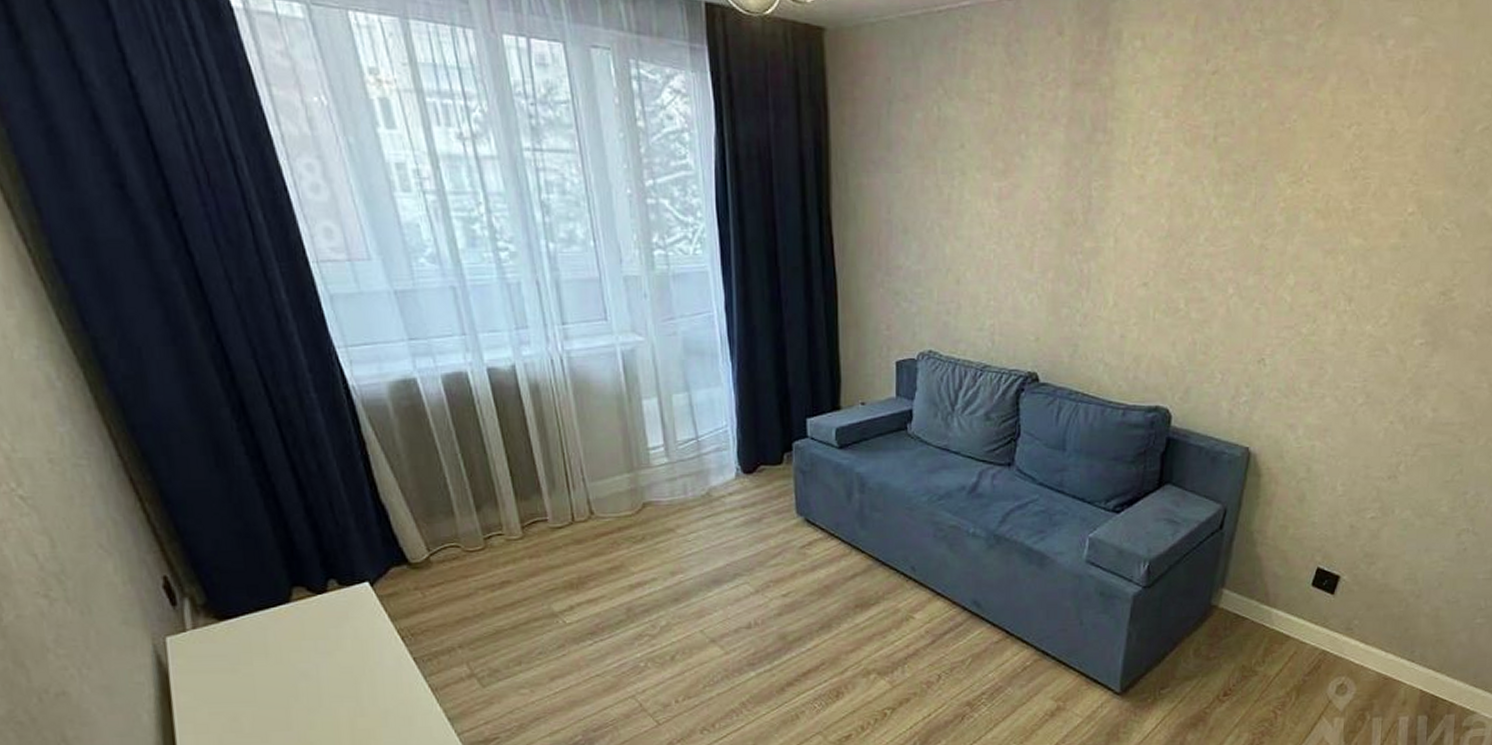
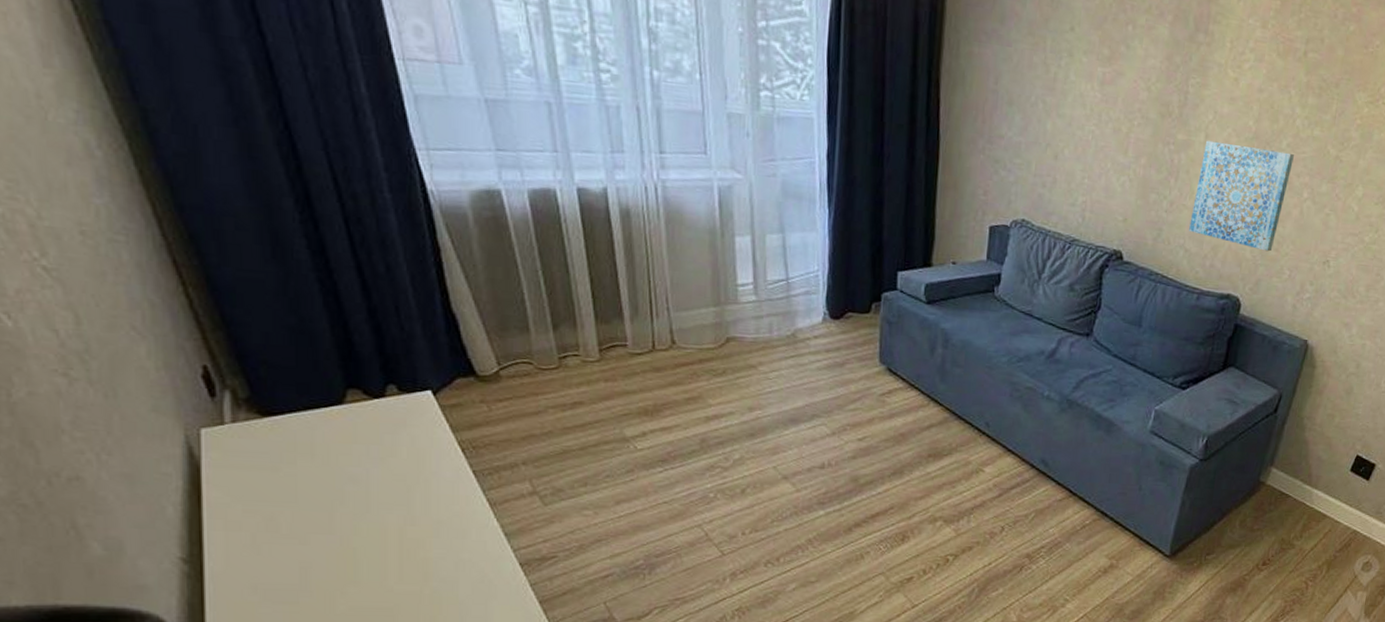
wall art: none [1107,245,1215,356] -> present [1189,140,1295,252]

